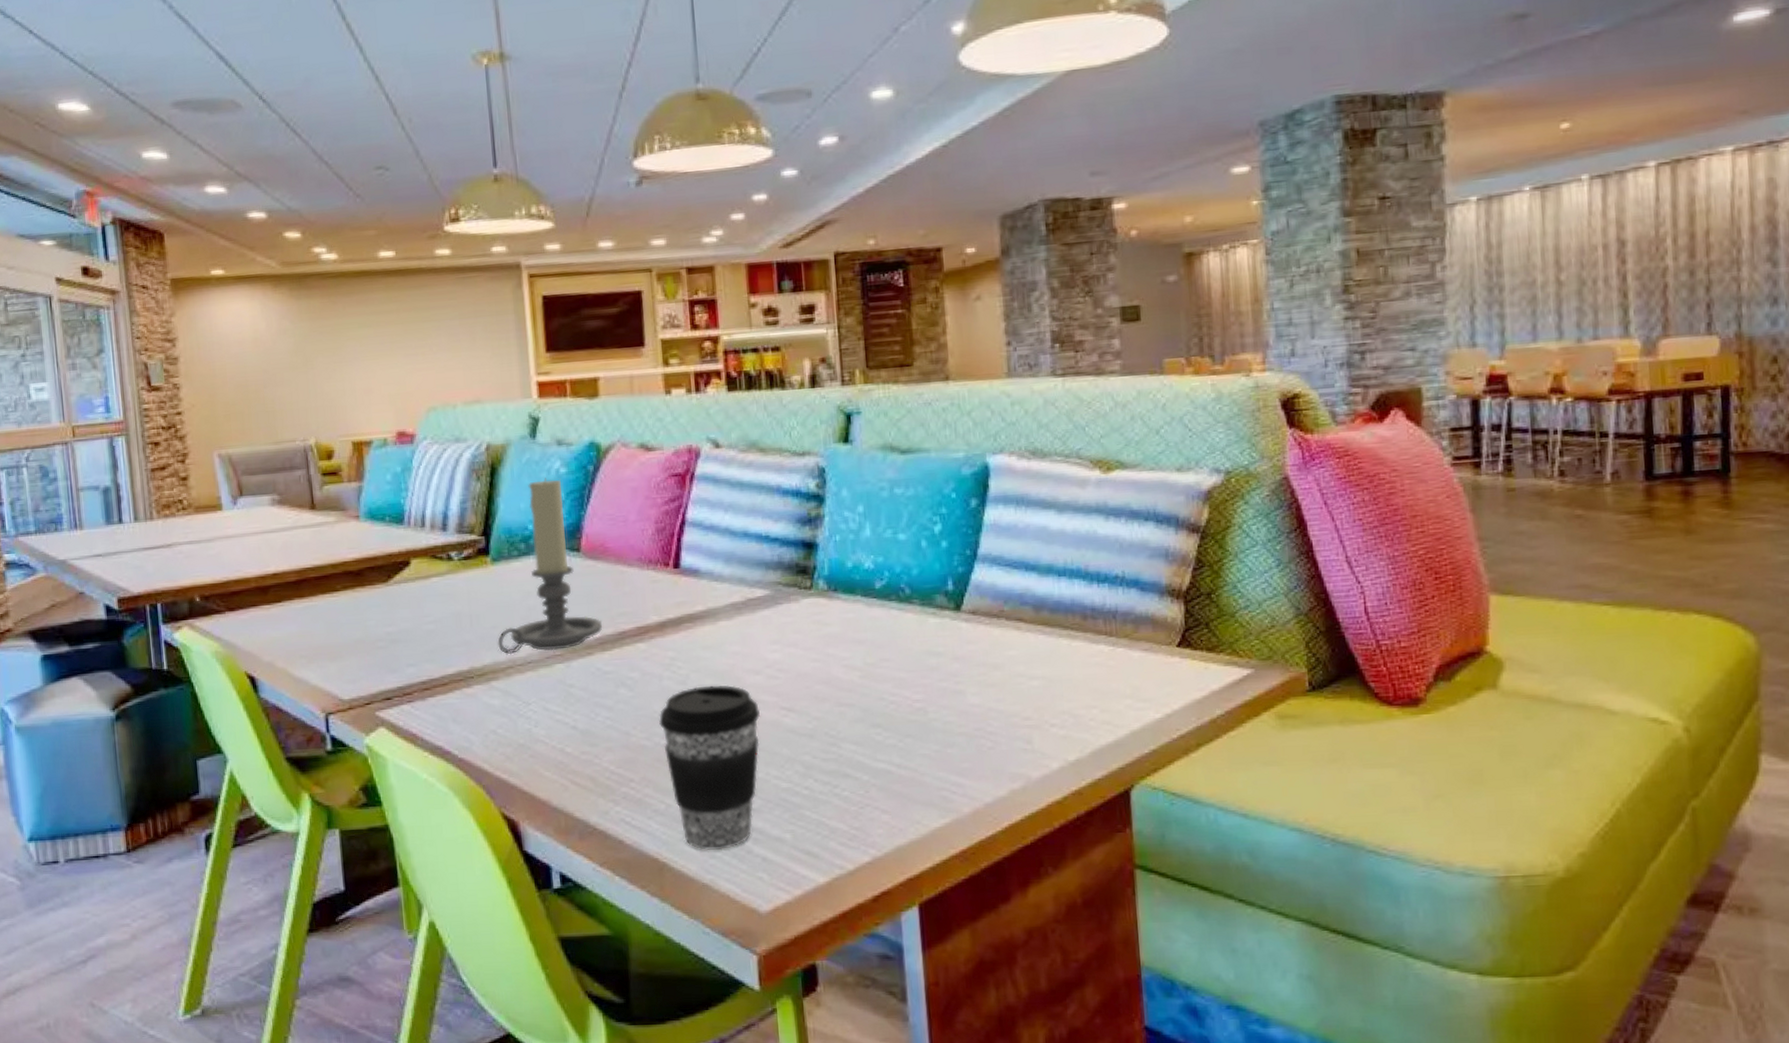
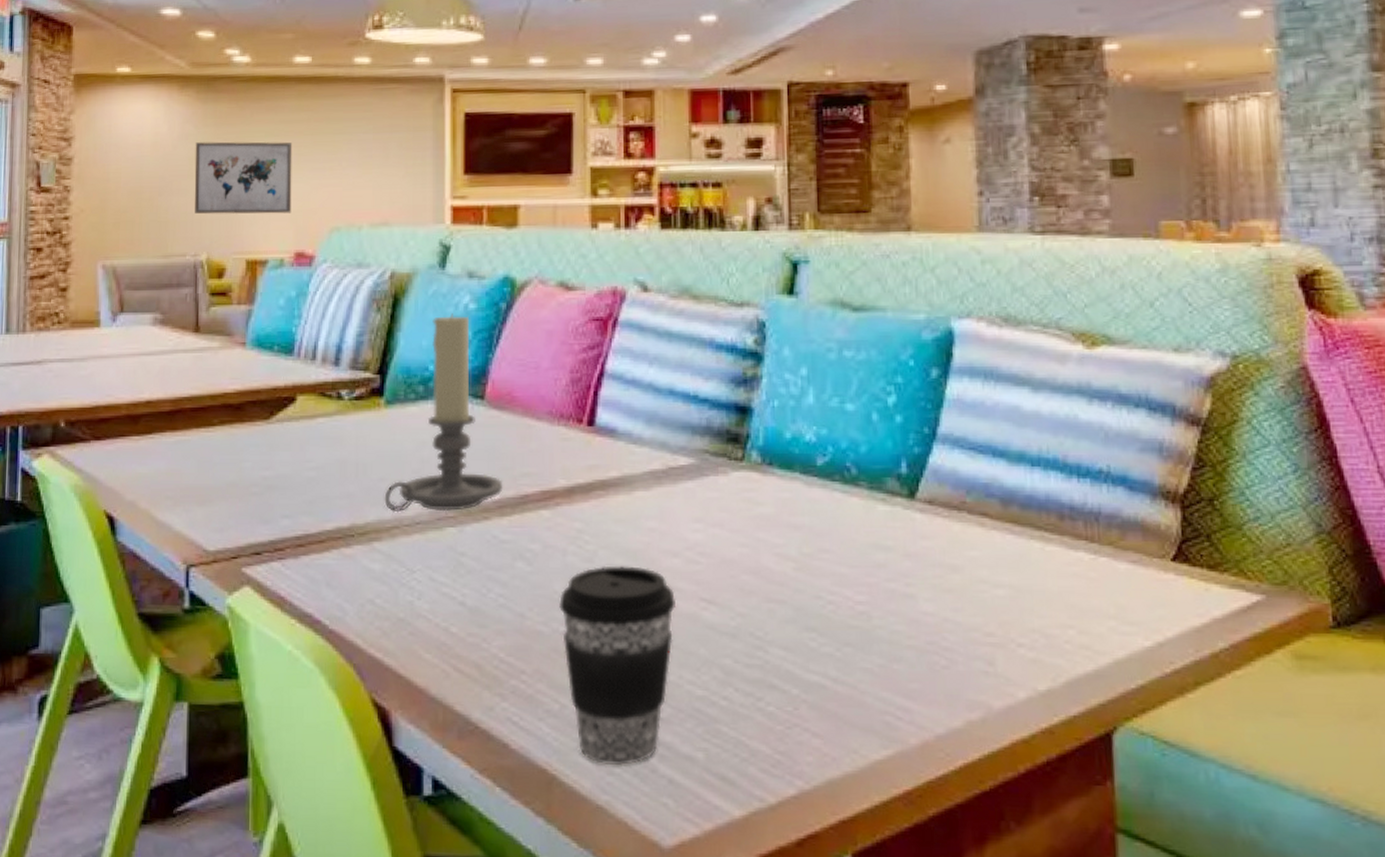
wall art: none [293,331,390,402] -> present [194,141,293,214]

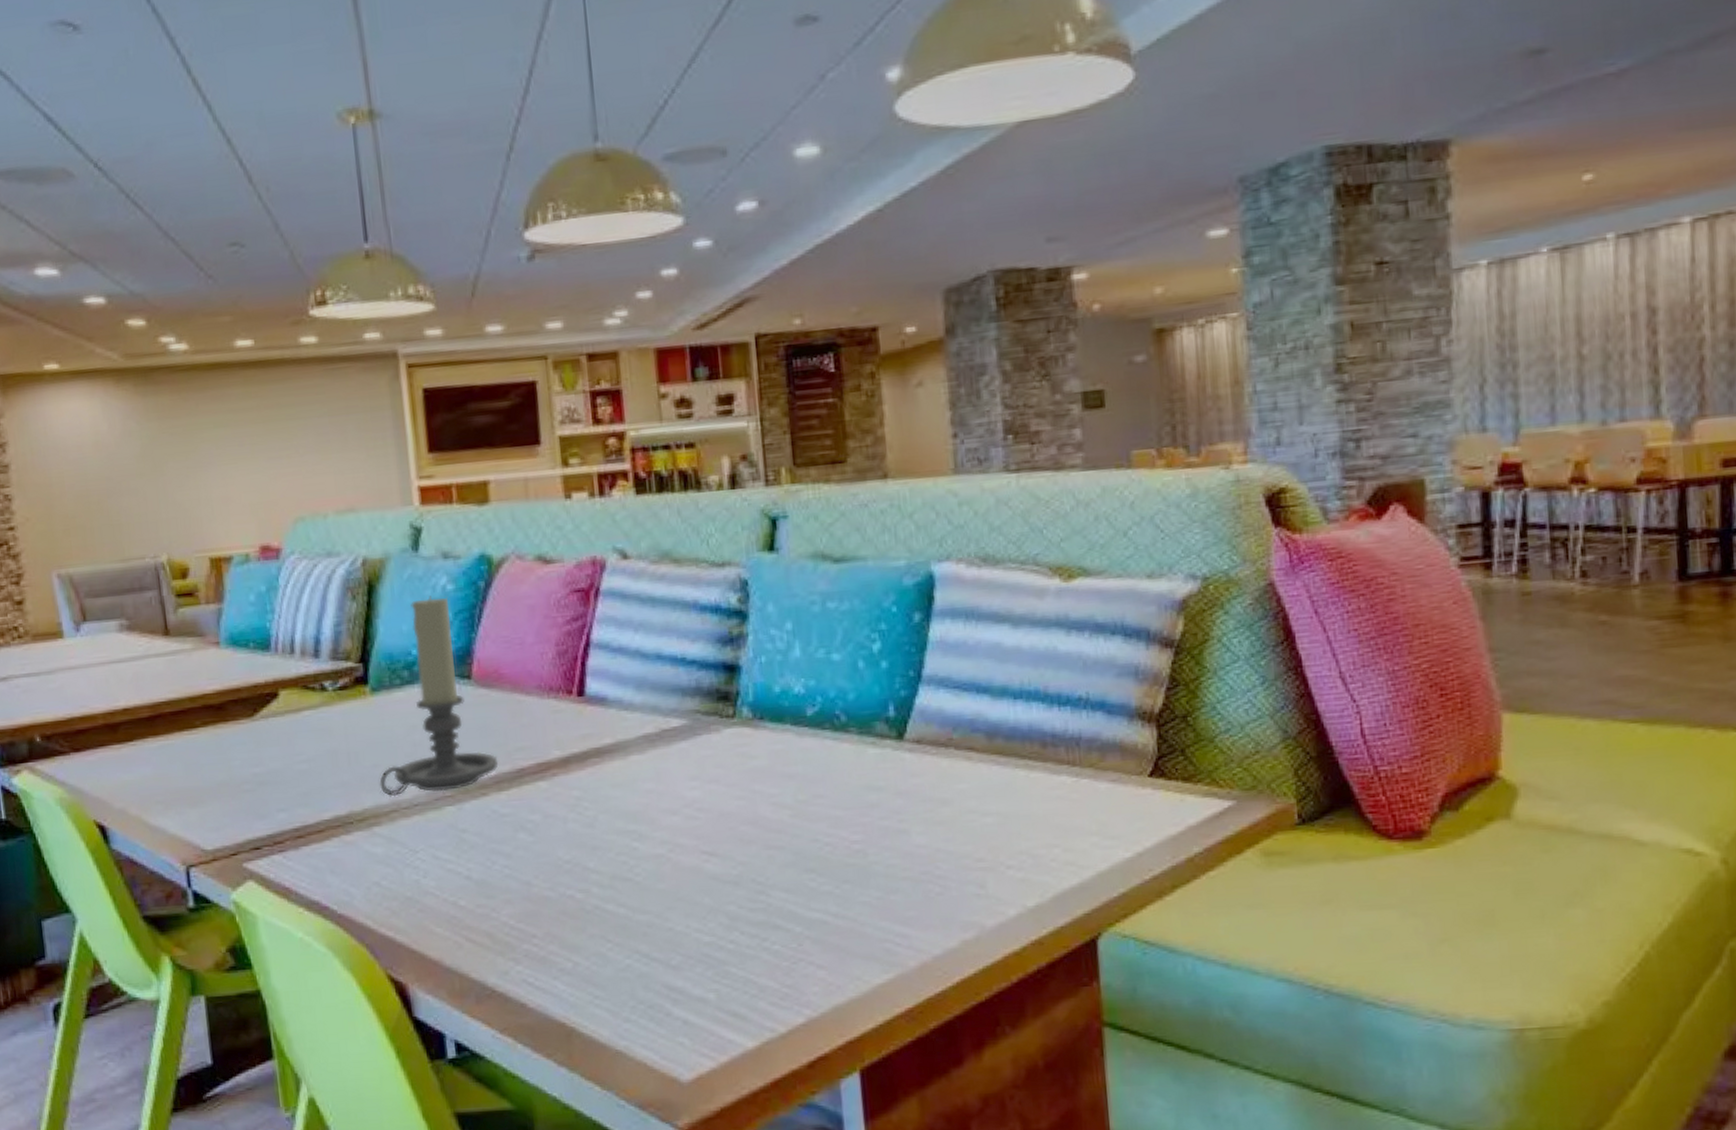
wall art: present [194,141,293,214] -> none [140,432,252,514]
coffee cup: present [559,565,677,766] -> none [563,826,679,1014]

